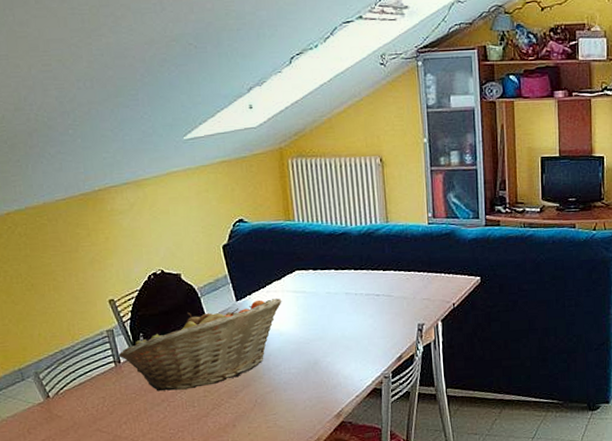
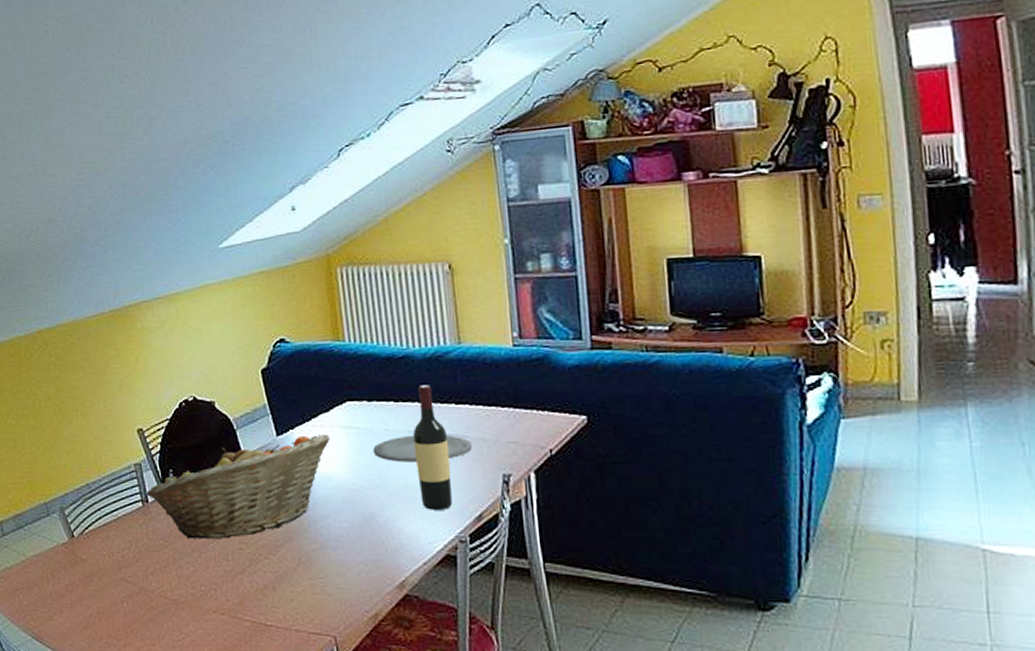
plate: none [317,295,396,318] -> present [373,435,473,462]
wine bottle: none [349,256,380,355] -> present [412,385,453,510]

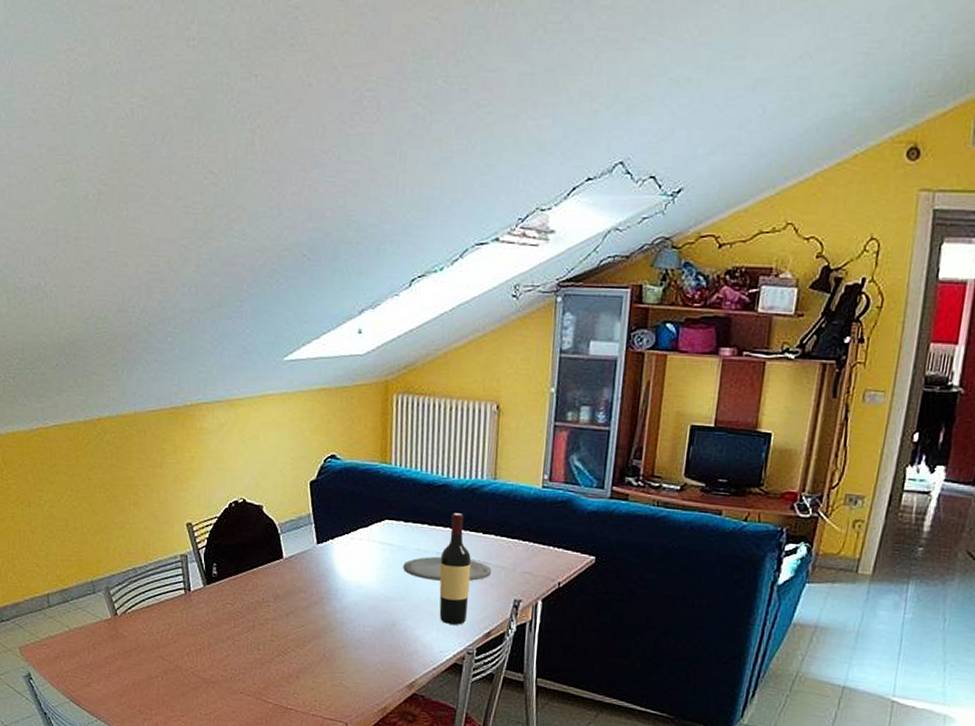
fruit basket: present [146,434,331,539] -> none [189,546,366,631]

